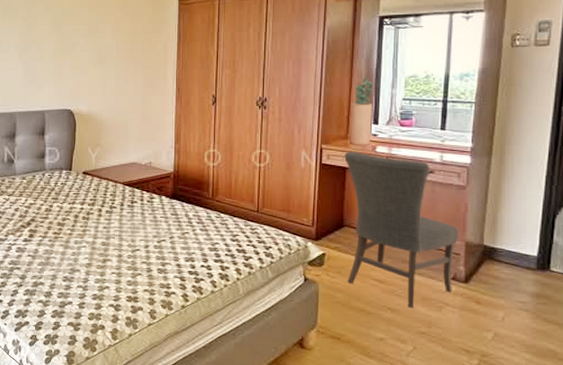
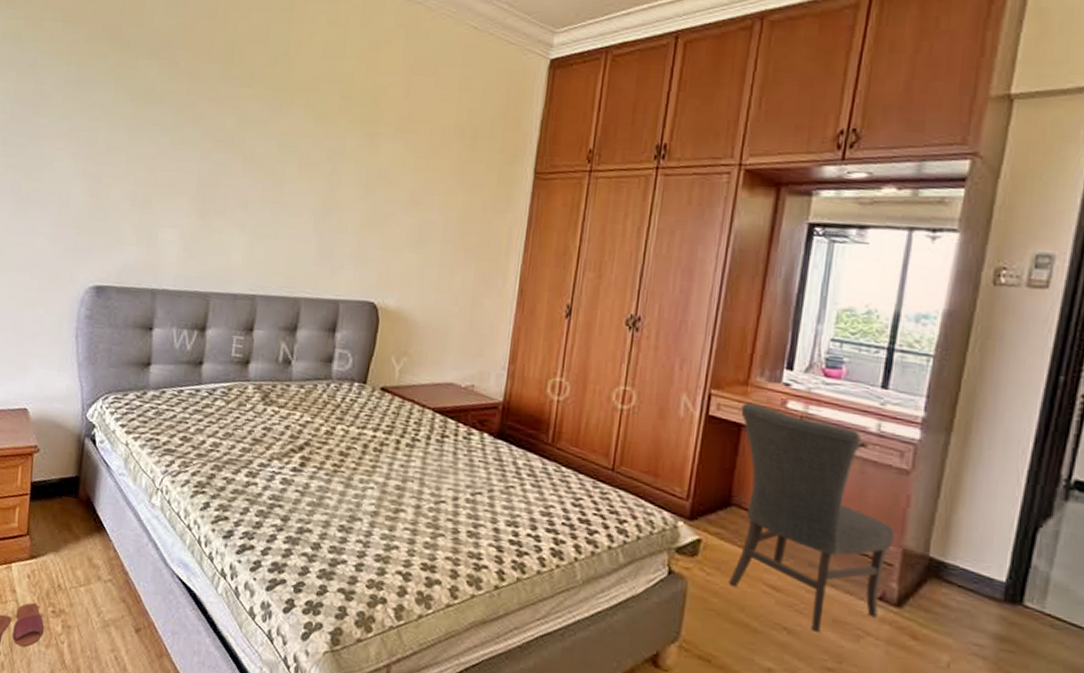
vase: present [349,73,373,146] -> none [750,298,792,399]

